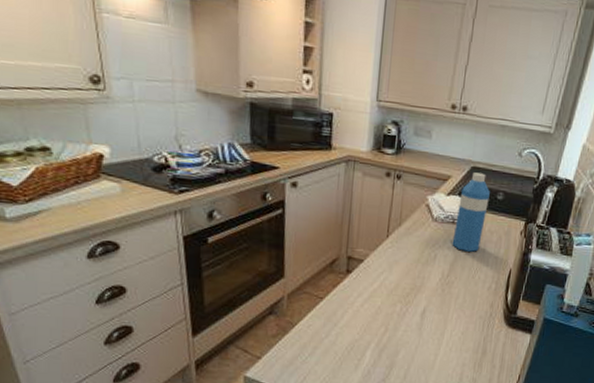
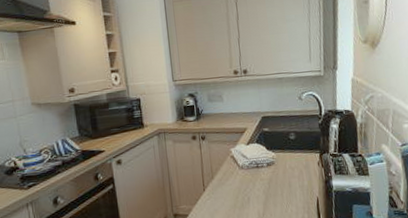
water bottle: present [452,172,490,252] -> none [258,120,286,190]

